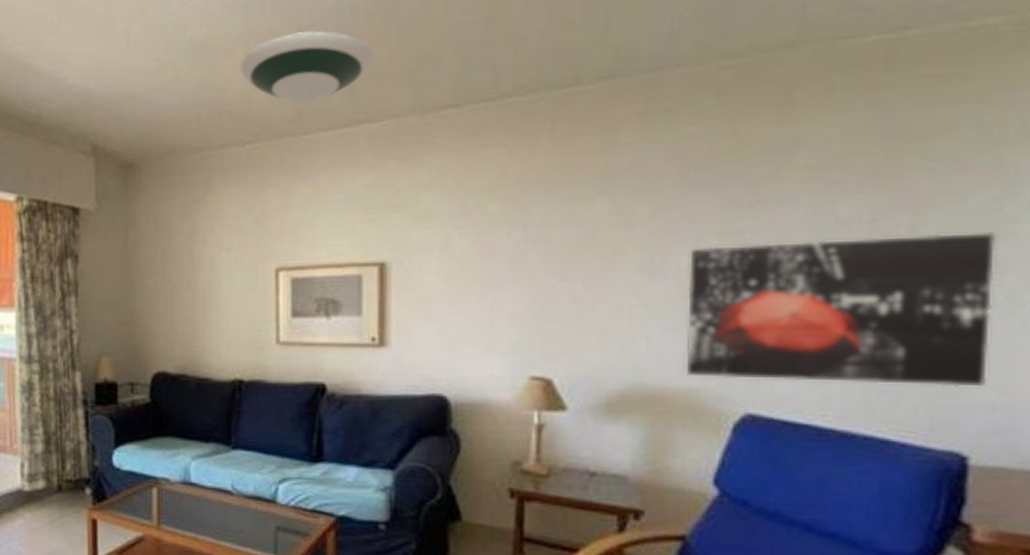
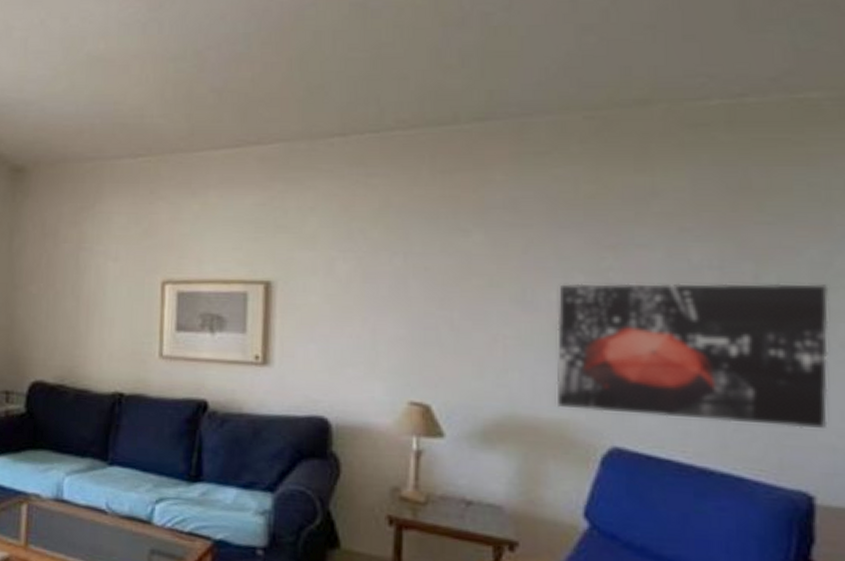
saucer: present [241,31,372,104] -> none [136,53,264,122]

